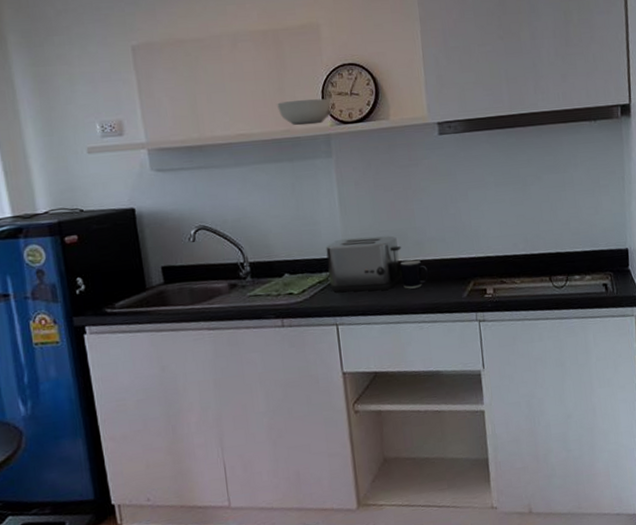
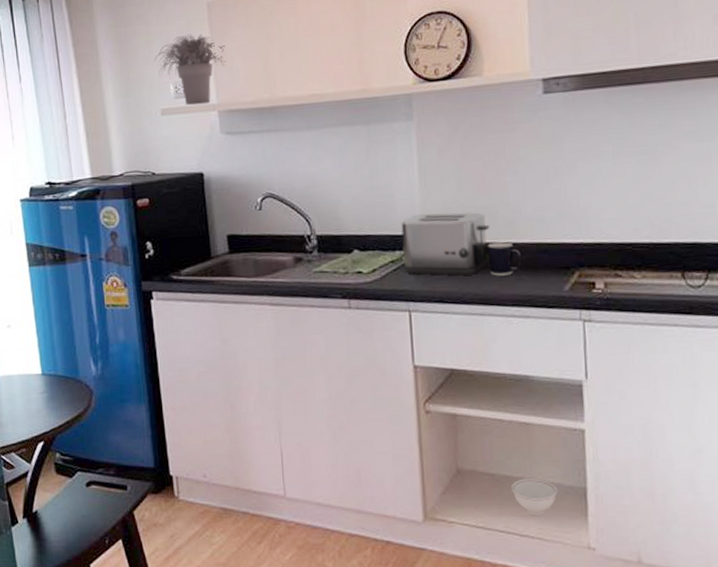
potted plant: none [77,75,154,144] -> present [153,34,226,106]
bowl: present [276,98,334,126] -> none [353,53,417,85]
bowl: none [428,456,466,489] -> present [510,478,558,517]

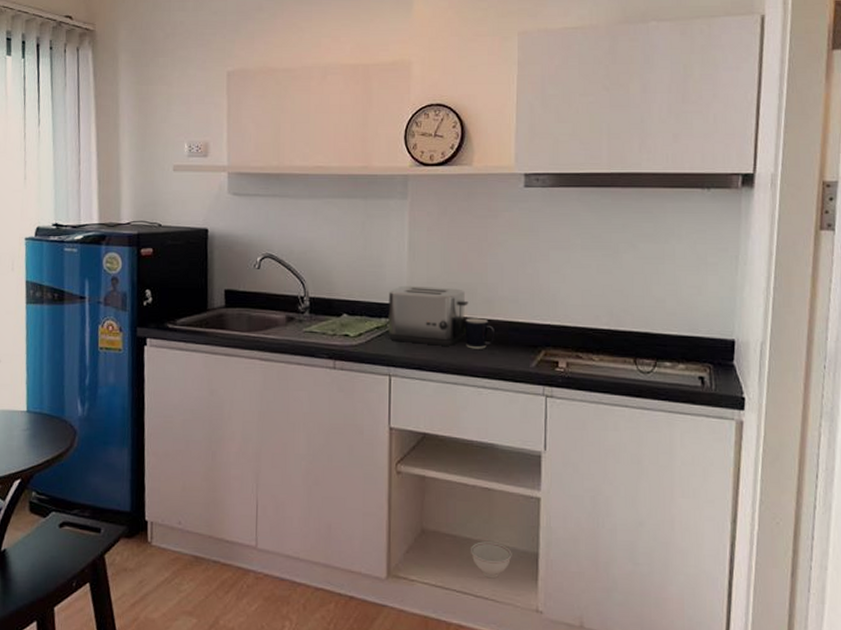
potted plant: present [153,34,226,106] -> none [171,99,240,165]

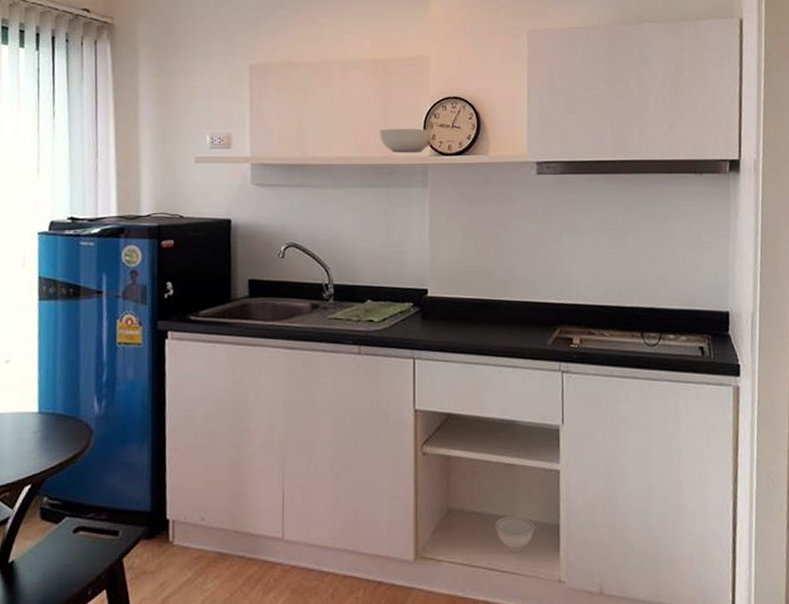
bowl: none [357,137,415,163] -> present [378,128,434,153]
toaster: present [388,285,469,347] -> none [411,270,488,329]
mug: present [465,318,496,349] -> none [484,299,514,329]

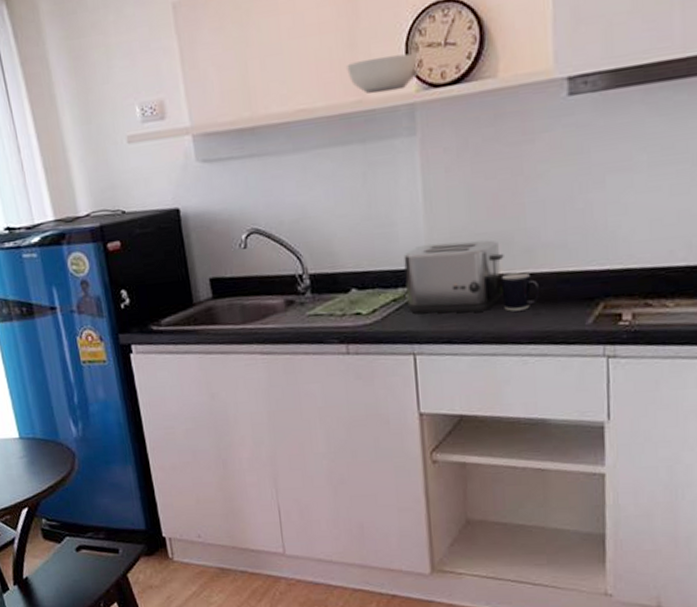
toaster: none [411,270,488,329] -> present [403,240,504,314]
mug: none [484,299,514,329] -> present [500,272,541,312]
bowl: present [494,516,535,553] -> none [523,526,574,565]

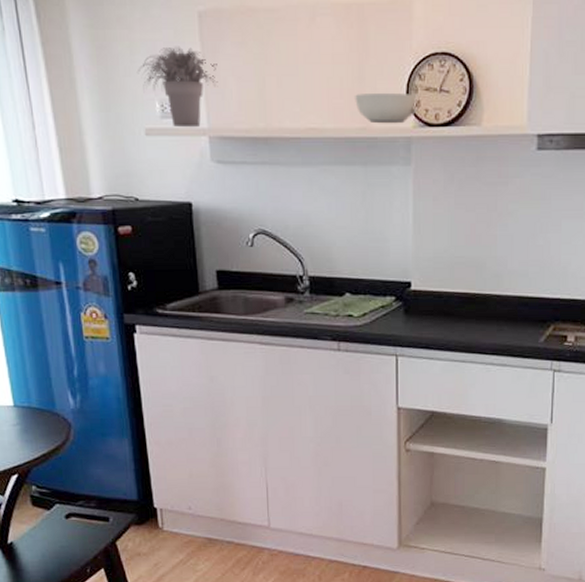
potted plant: none [114,42,198,130] -> present [136,46,218,128]
toaster: present [403,240,504,314] -> none [393,261,477,325]
mug: present [500,272,541,312] -> none [473,294,505,326]

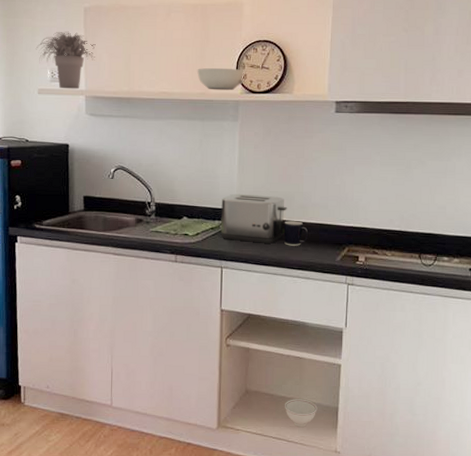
toaster: none [393,261,477,325] -> present [221,193,287,244]
mug: none [473,294,505,326] -> present [284,221,309,246]
bowl: none [477,510,518,543] -> present [284,399,318,428]

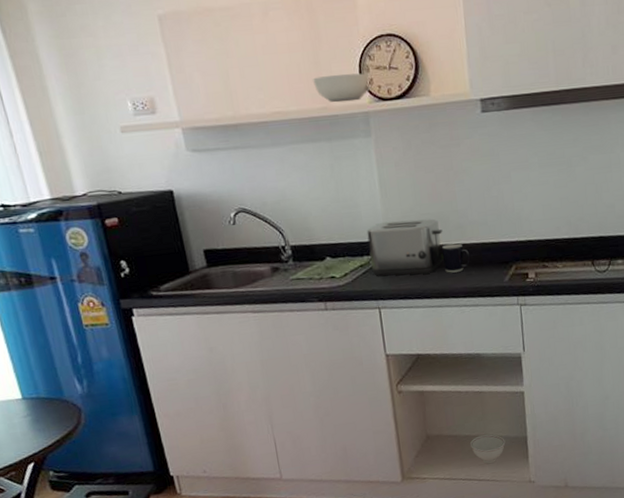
potted plant: present [35,31,96,90] -> none [105,48,185,123]

